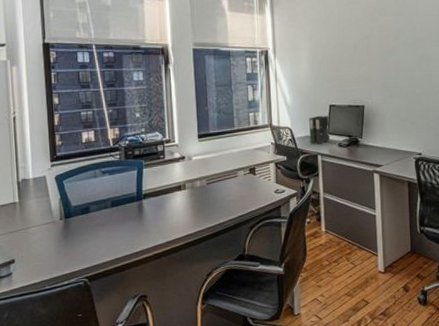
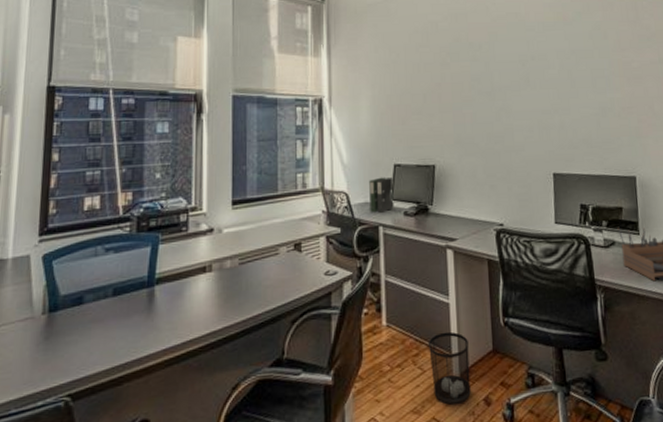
waste bin: none [358,236,393,290] -> present [428,331,471,405]

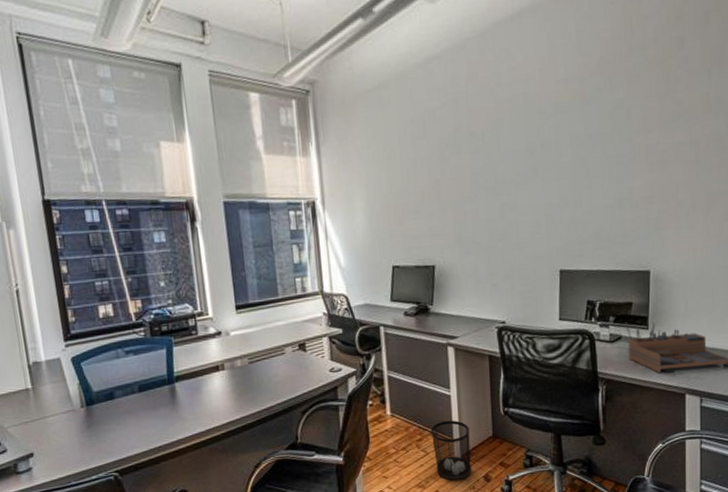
binder: present [369,177,394,214] -> none [368,278,394,315]

